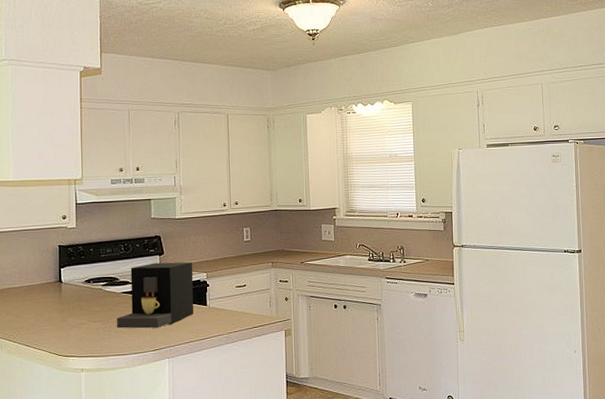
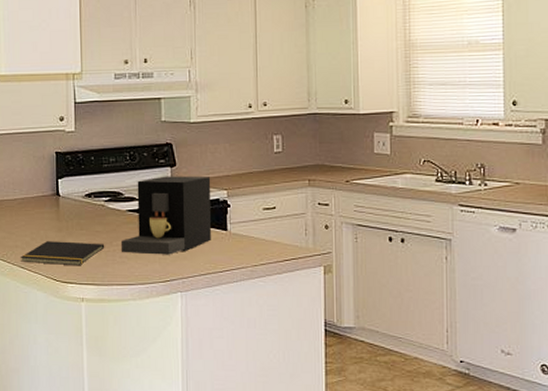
notepad: none [25,321,102,342] -> present [20,241,105,266]

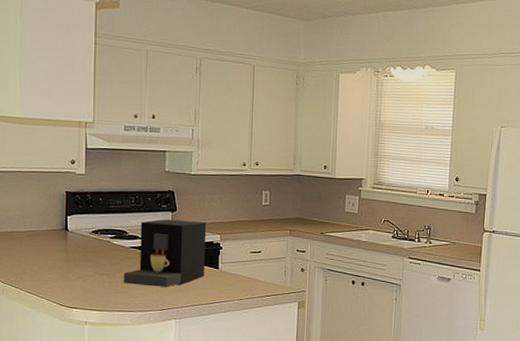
notepad: present [20,241,105,266] -> none [28,270,109,294]

